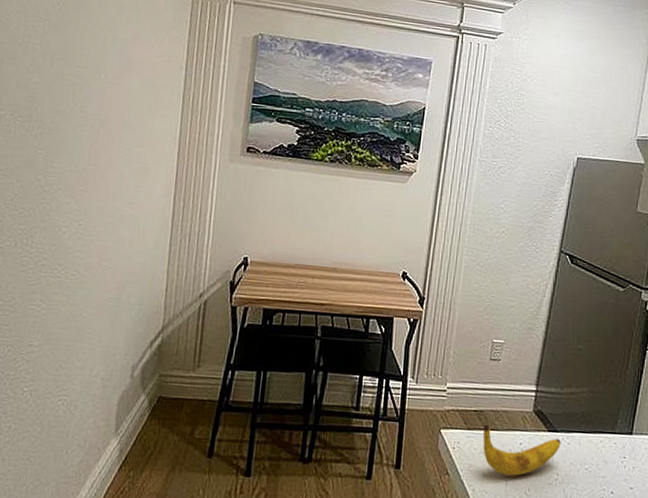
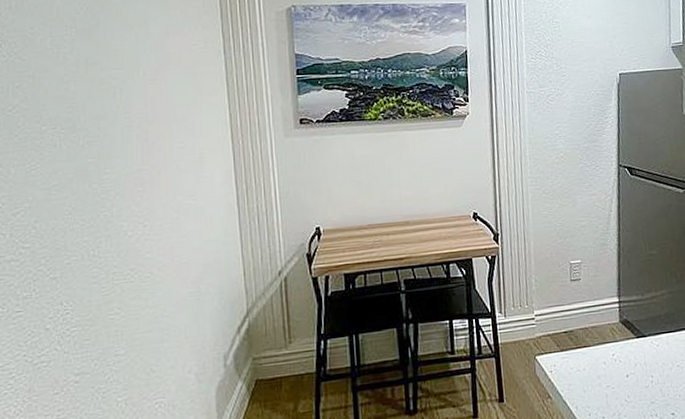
banana: present [482,424,561,476] -> none [575,343,651,388]

